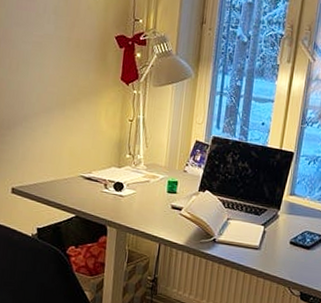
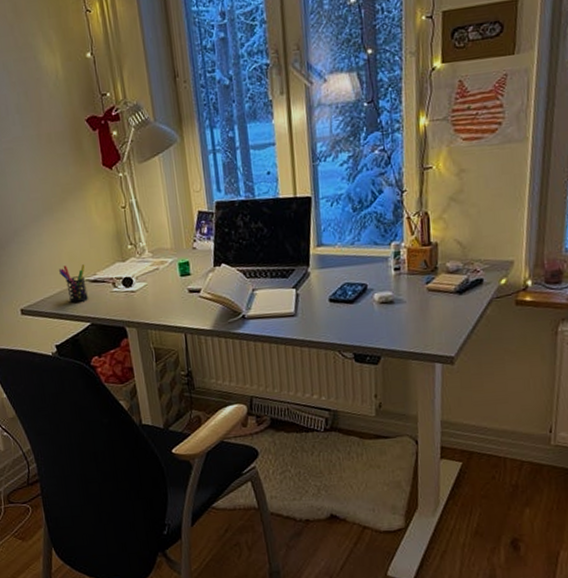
pen holder: none [57,158,83,194] -> present [58,264,88,303]

